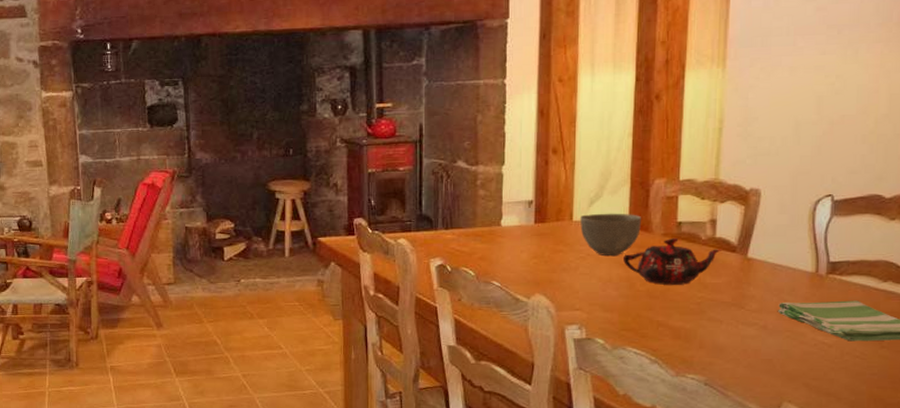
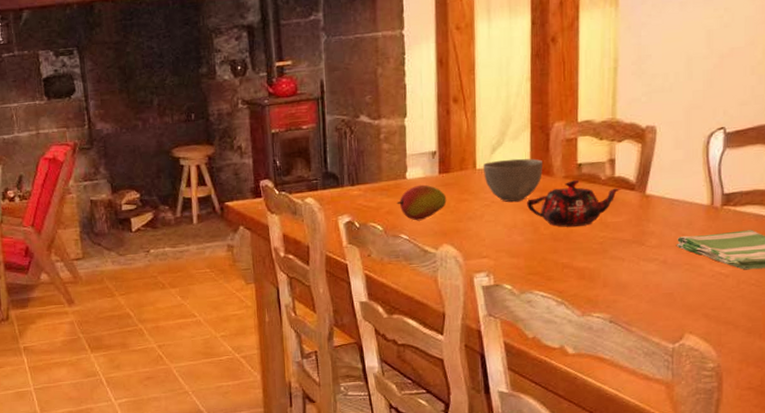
fruit: none [490,233,541,269] -> present [396,184,447,221]

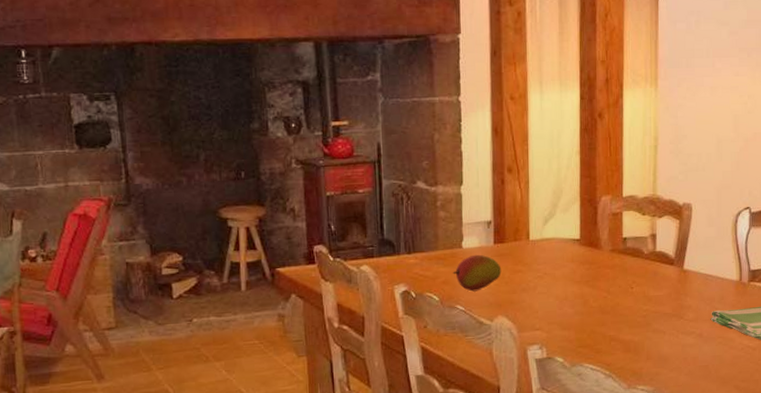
bowl: present [483,158,544,202] -> none [536,231,592,275]
teapot: present [527,179,621,227] -> none [577,253,661,300]

